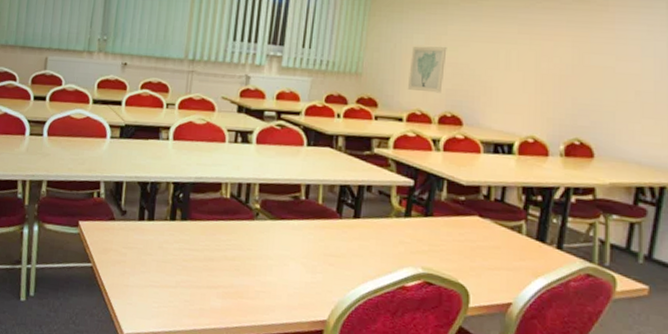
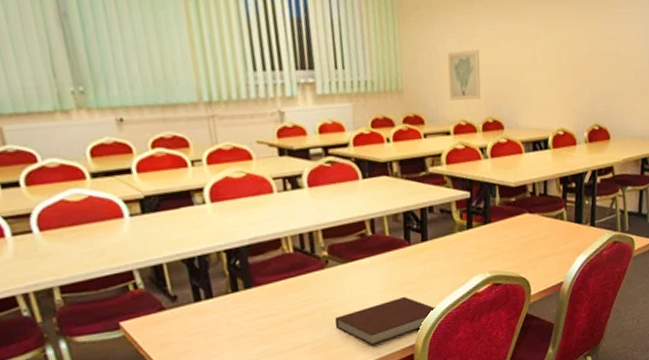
notebook: none [251,267,356,309] -> present [334,296,436,346]

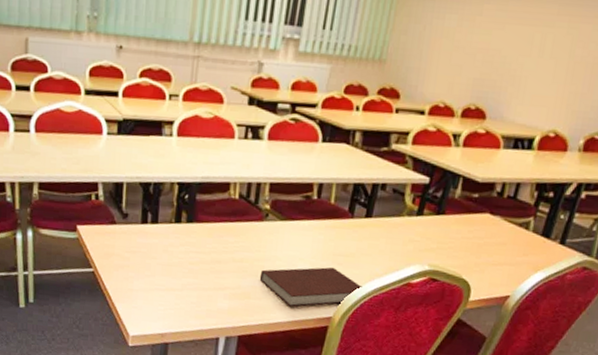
wall art: present [447,49,481,101] -> none [432,28,480,83]

